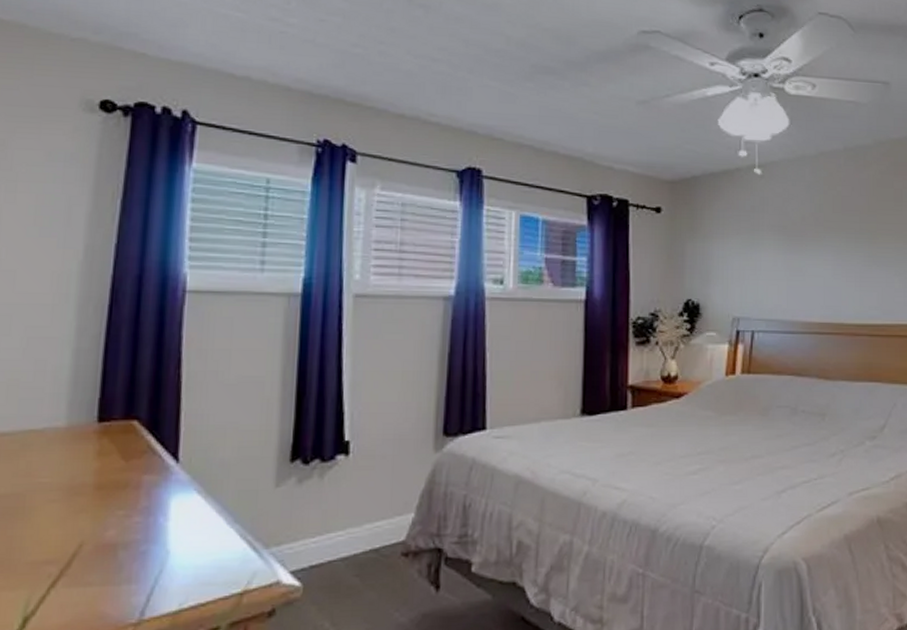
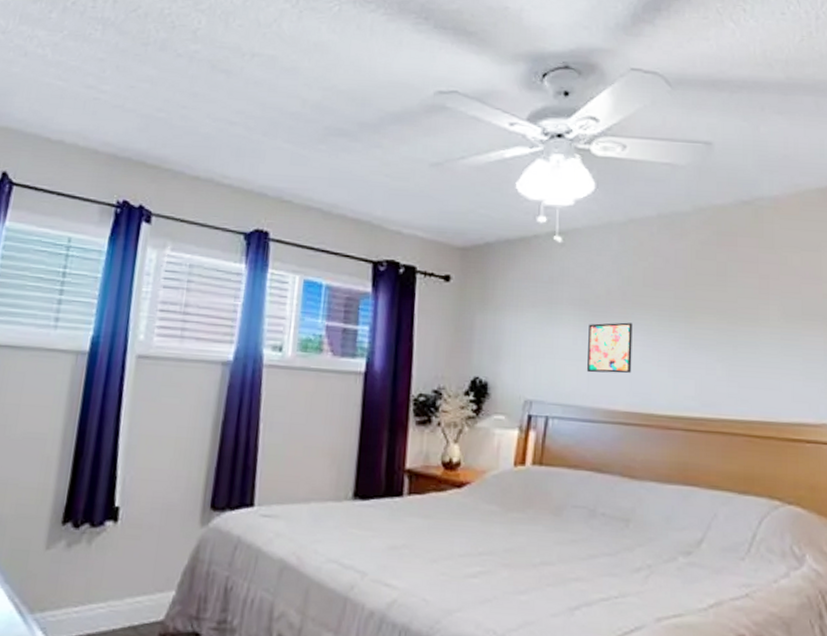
wall art: none [787,245,824,291] -> present [587,322,633,374]

